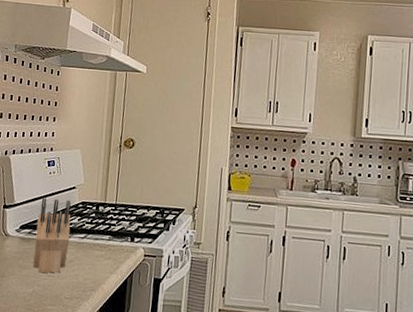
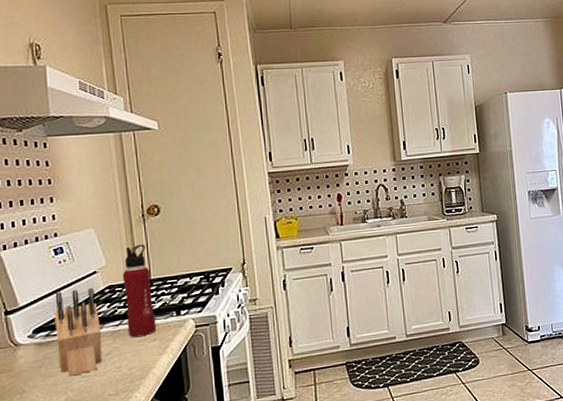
water bottle: none [89,171,117,253] -> present [122,244,157,337]

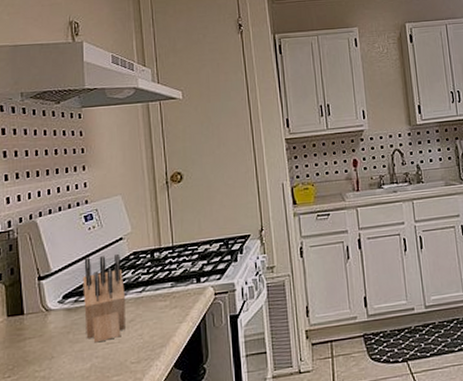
water bottle: present [122,244,157,337] -> none [146,210,178,304]

